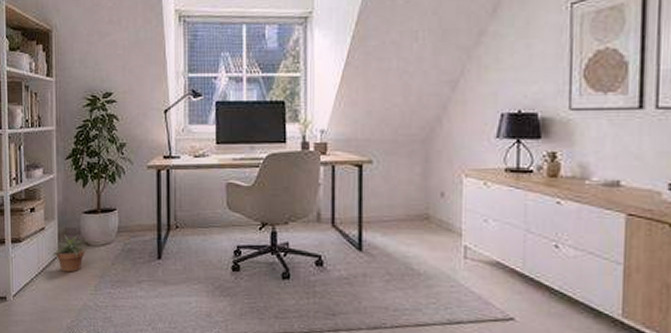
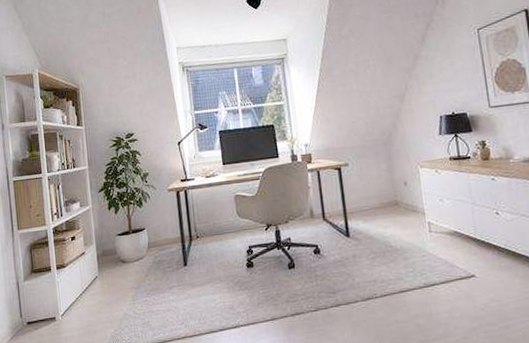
potted plant: present [51,234,89,273] -> none [92,255,125,288]

